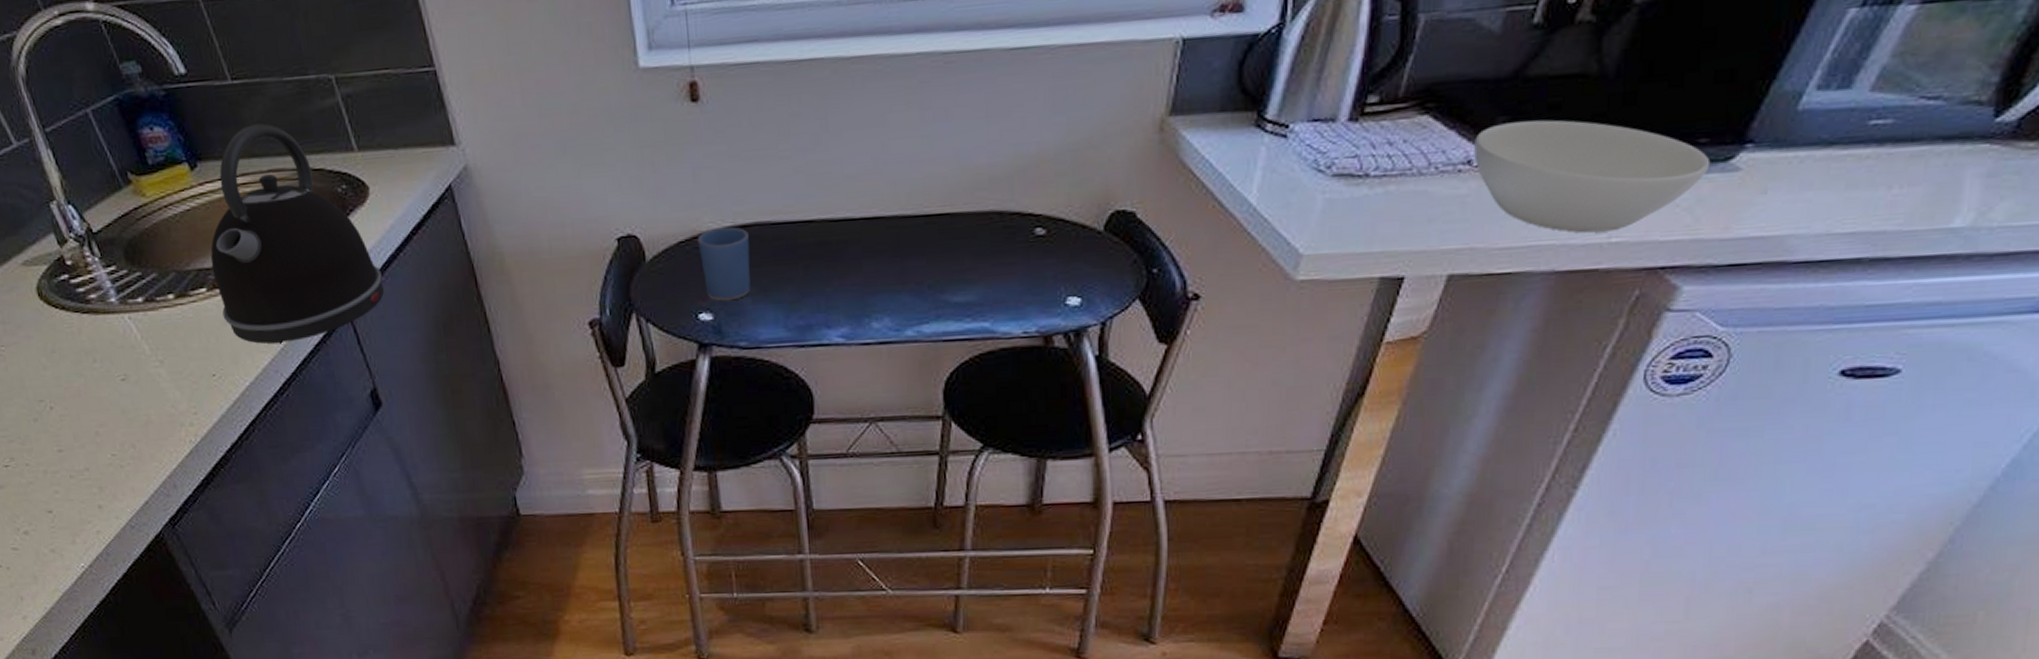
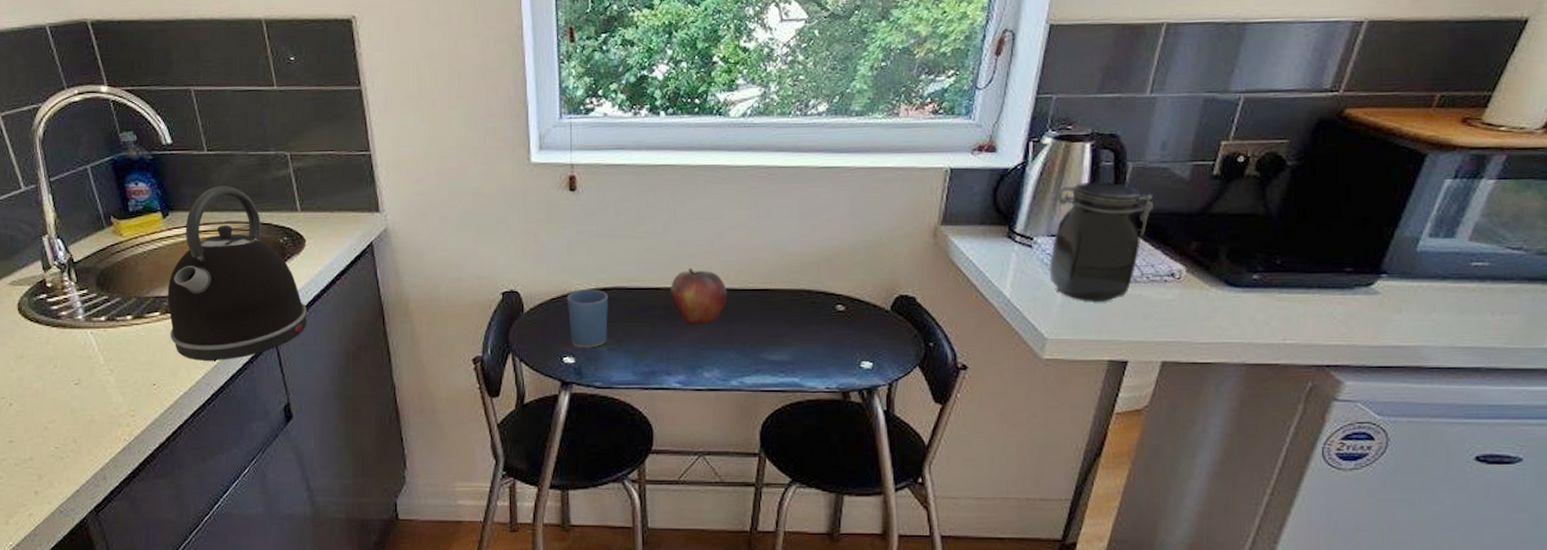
fruit: none [825,191,897,266] -> present [670,267,727,326]
jar: none [1308,42,1451,205] -> present [1049,181,1154,303]
soup bowl: present [1474,119,1711,233] -> none [1175,246,1356,335]

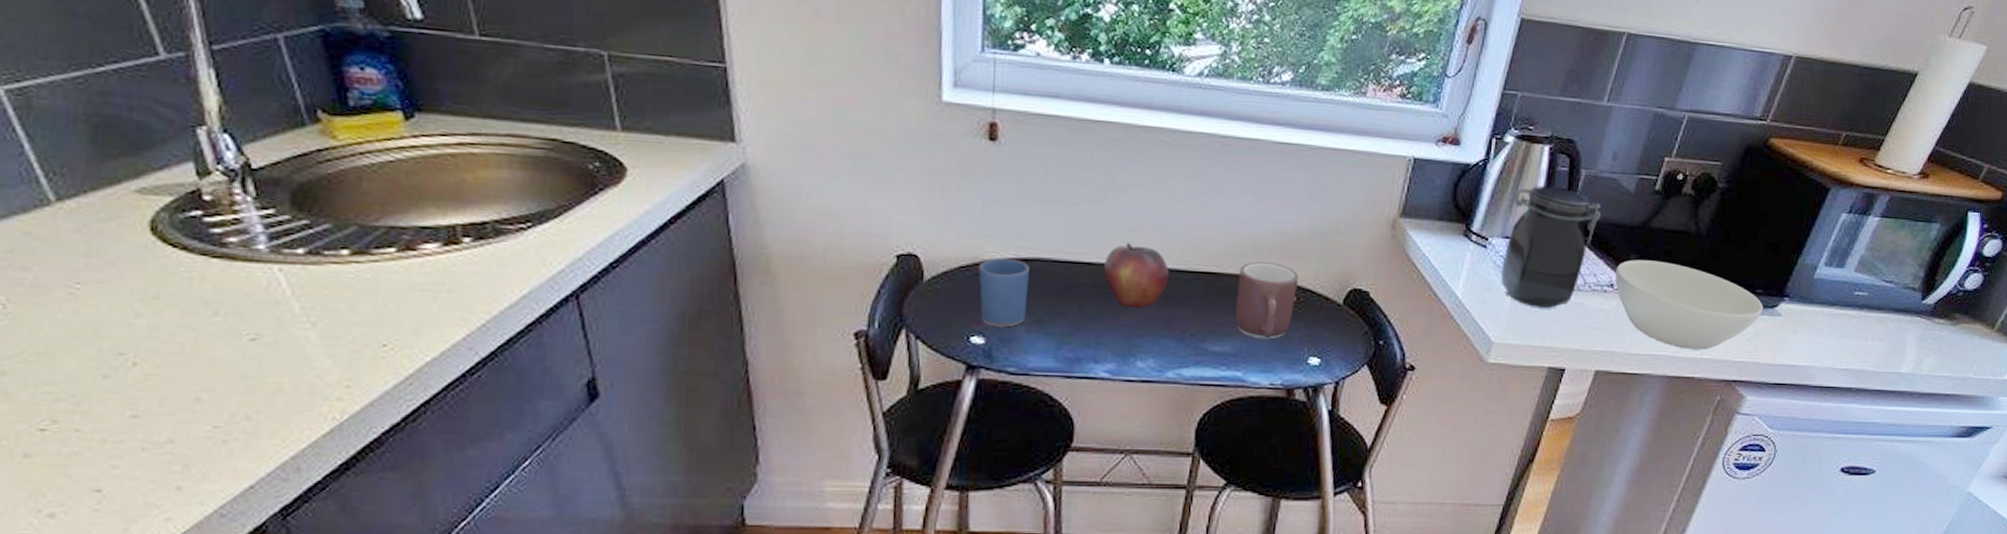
kettle: present [167,185,308,361] -> none [408,84,626,318]
mug: none [789,277,846,347] -> present [1235,262,1298,340]
soup bowl: none [1175,246,1356,335] -> present [1615,259,1764,350]

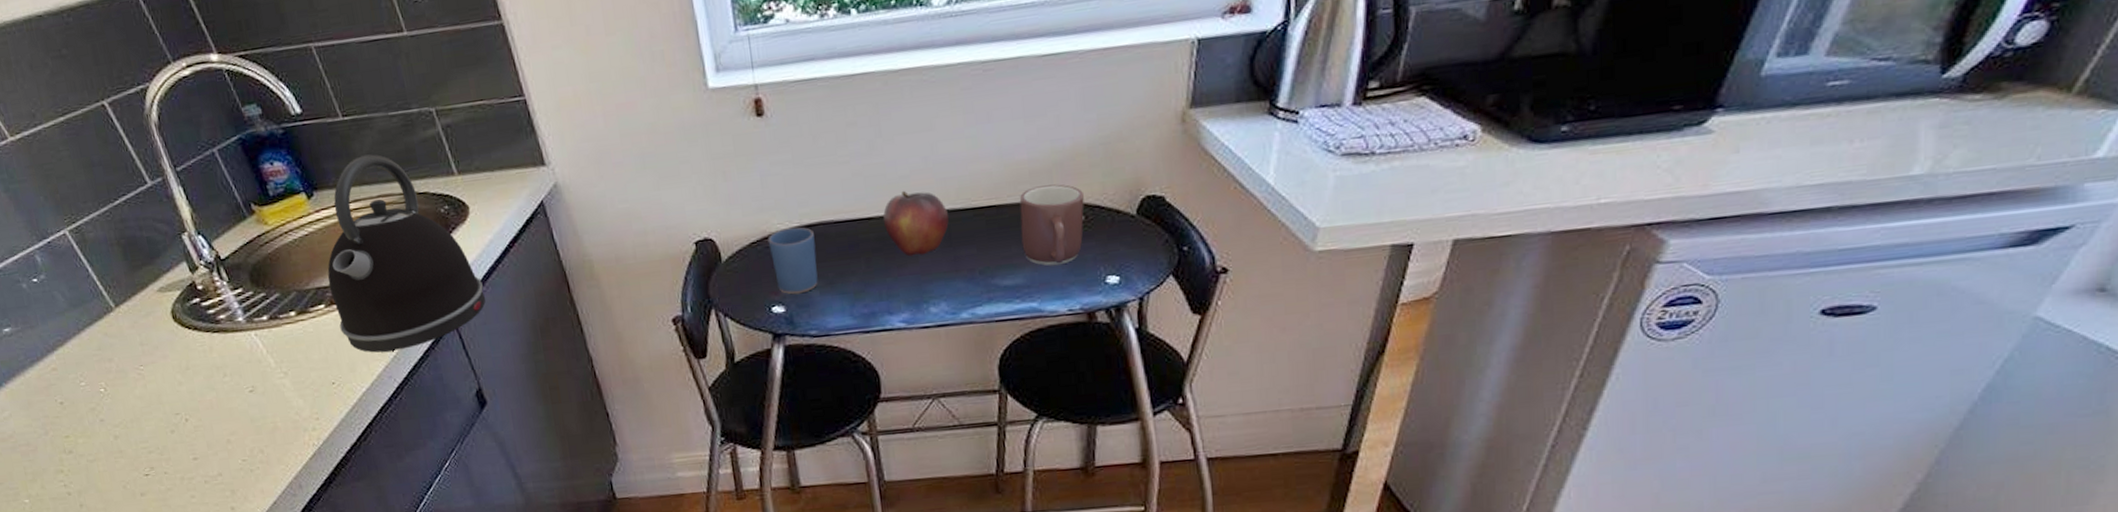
kettle: none [408,84,626,318] -> present [327,153,486,353]
jar: present [1500,185,1602,308] -> none [1318,33,1443,180]
soup bowl: present [1615,259,1764,350] -> none [1469,95,1686,196]

